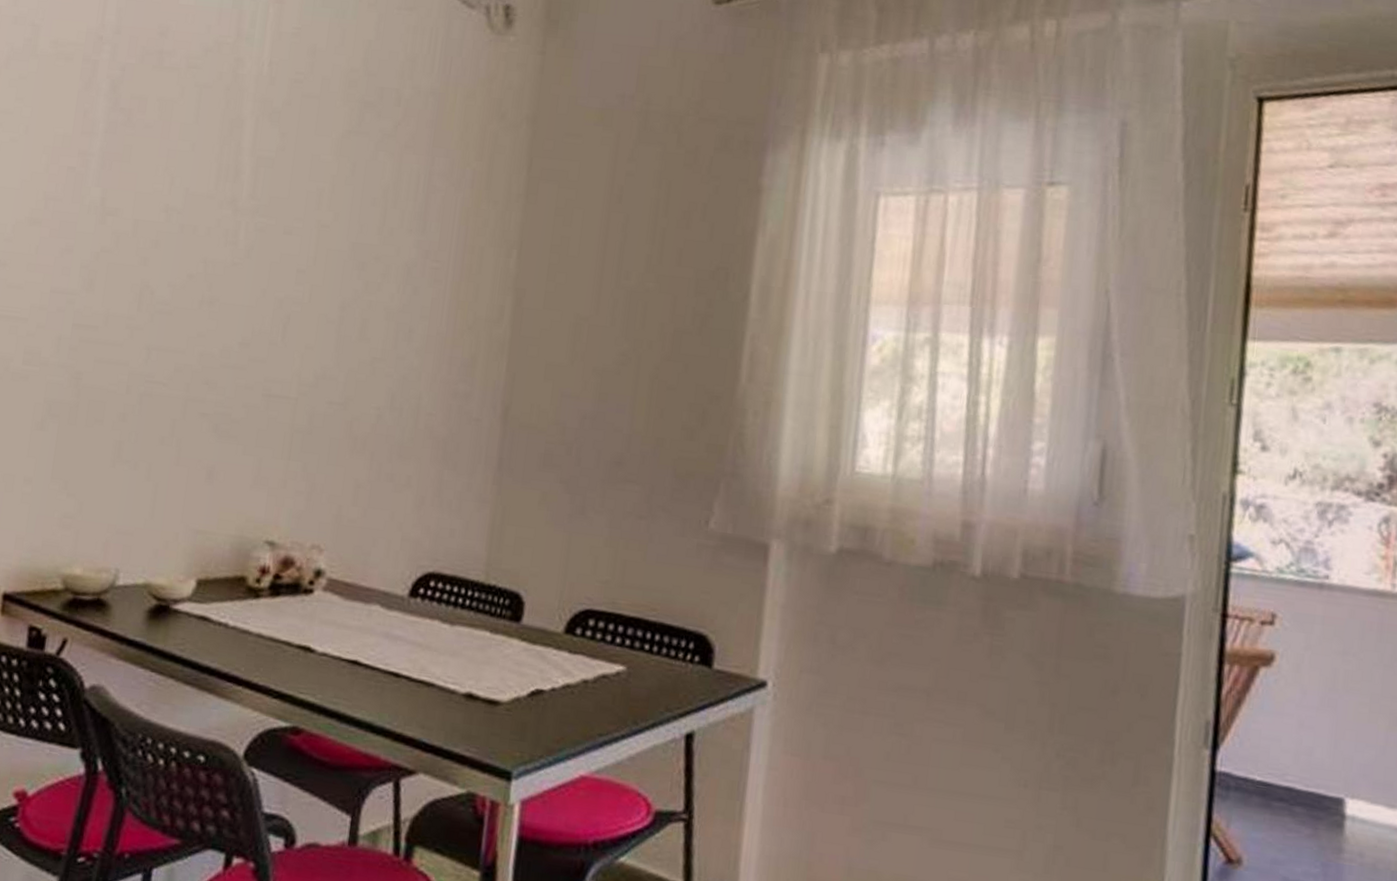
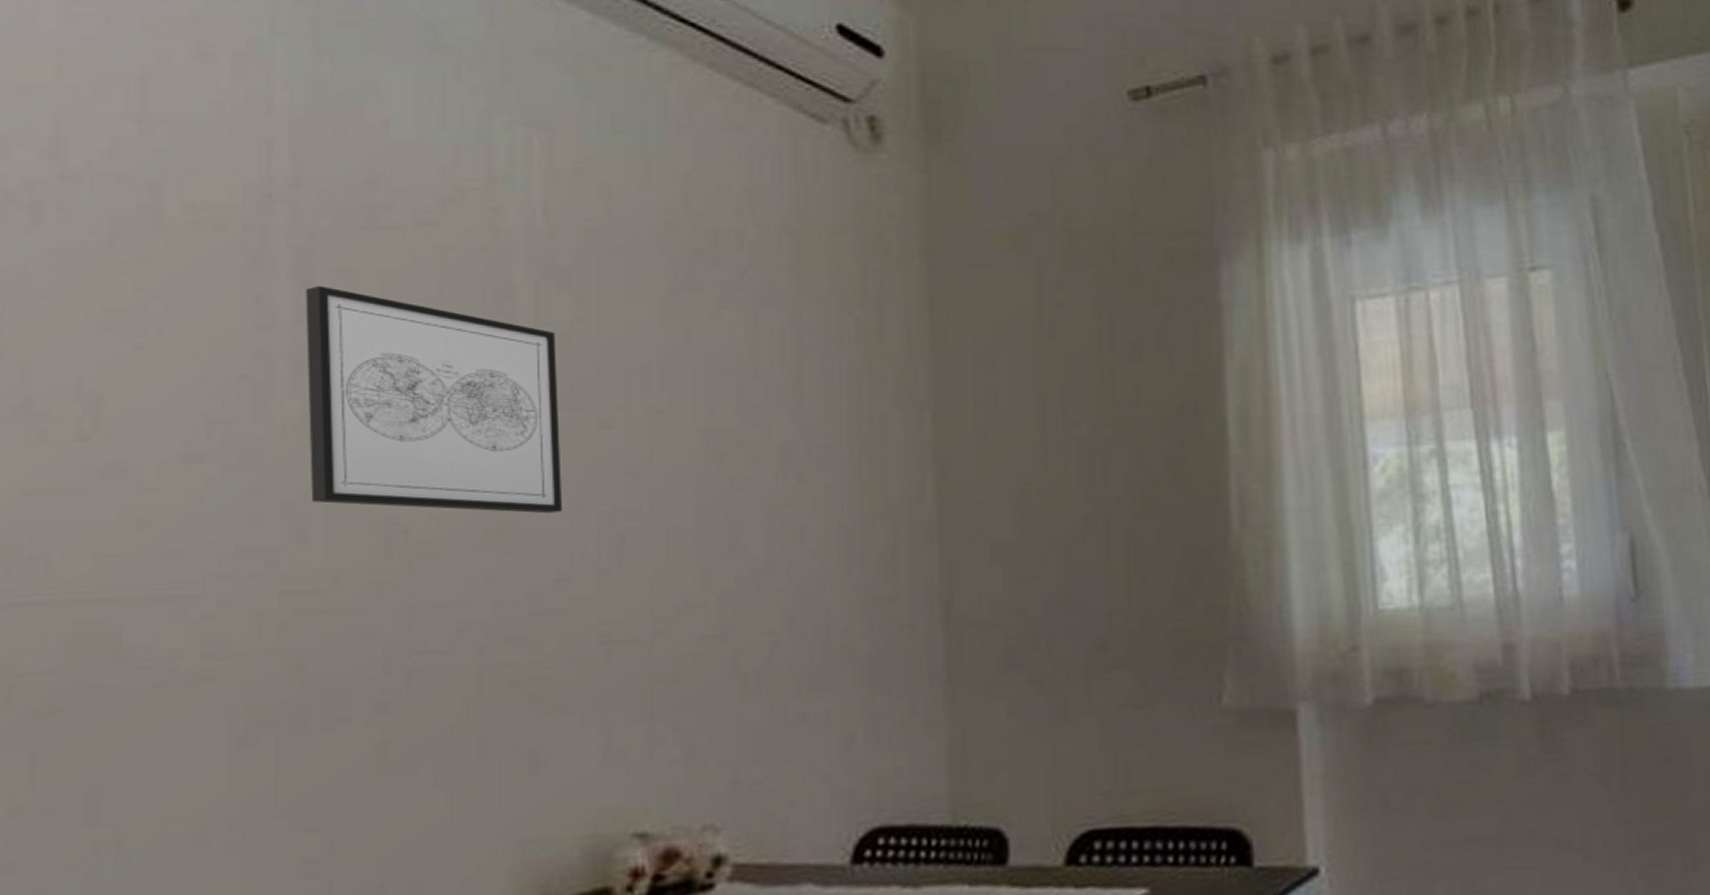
wall art: none [99,106,265,294] -> present [305,285,563,514]

